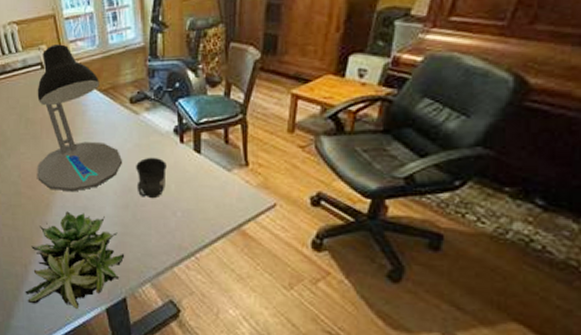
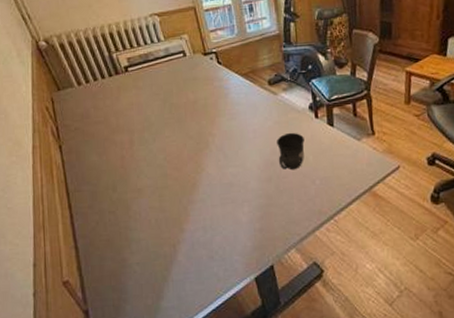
succulent plant: present [25,211,125,309] -> none [174,189,271,283]
desk lamp: present [37,44,122,192] -> none [180,33,264,170]

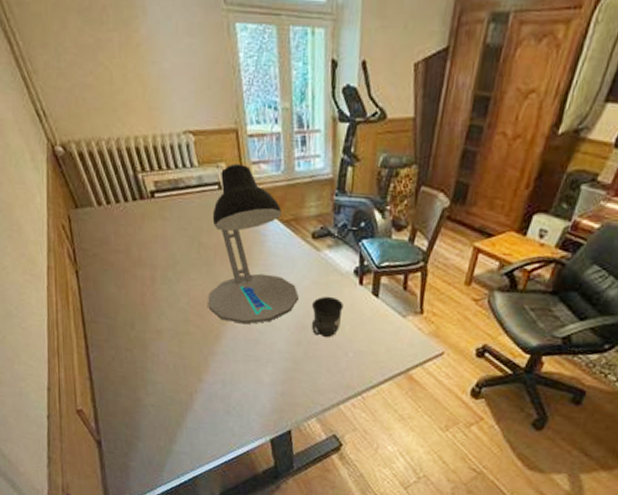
desk lamp: none [180,33,264,170] -> present [208,164,299,324]

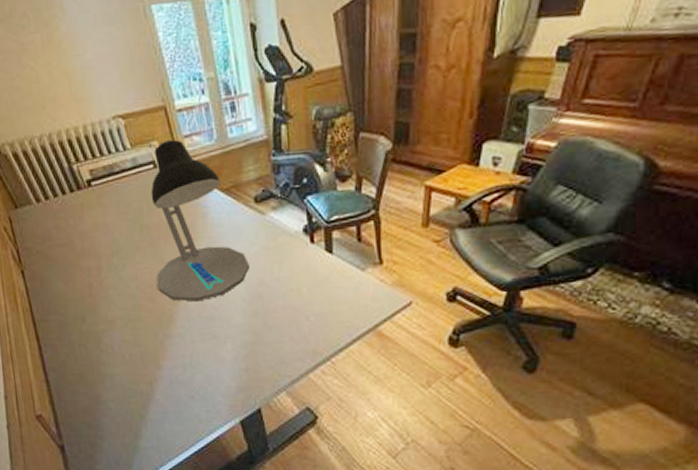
mug: present [311,296,343,337] -> none [264,259,297,303]

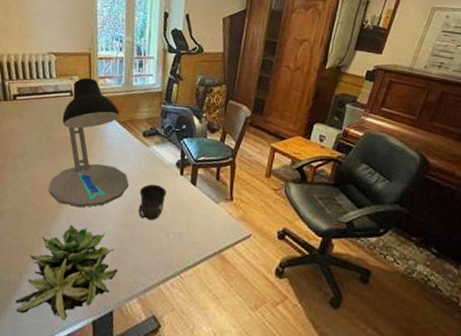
succulent plant: none [152,322,258,424] -> present [15,225,118,320]
mug: none [264,259,297,303] -> present [138,184,167,220]

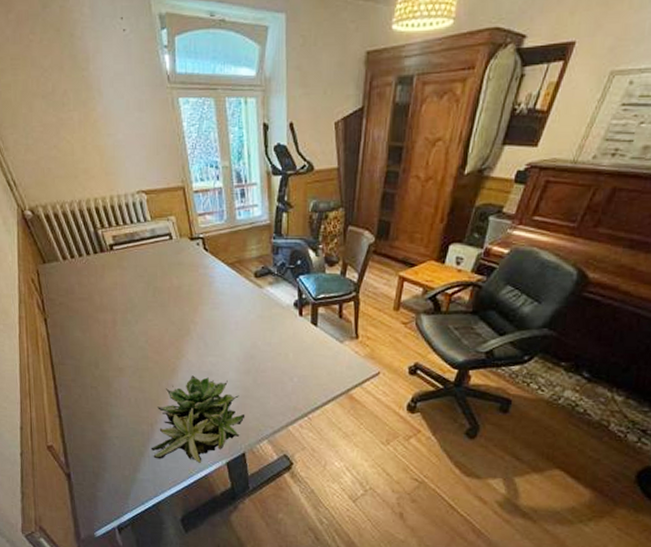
desk lamp: present [48,77,129,208] -> none [164,217,245,358]
mug: present [138,184,167,220] -> none [258,327,286,365]

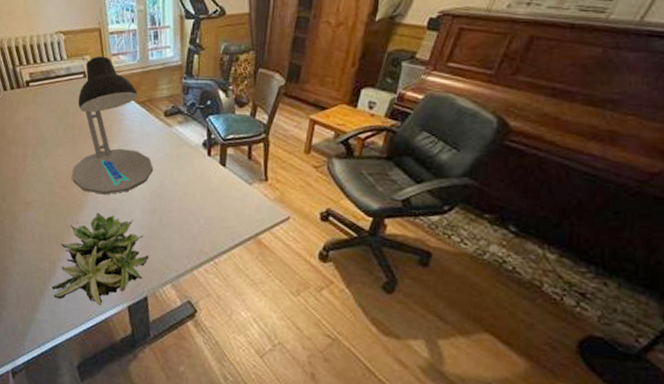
desk lamp: none [164,217,245,358] -> present [72,56,153,195]

